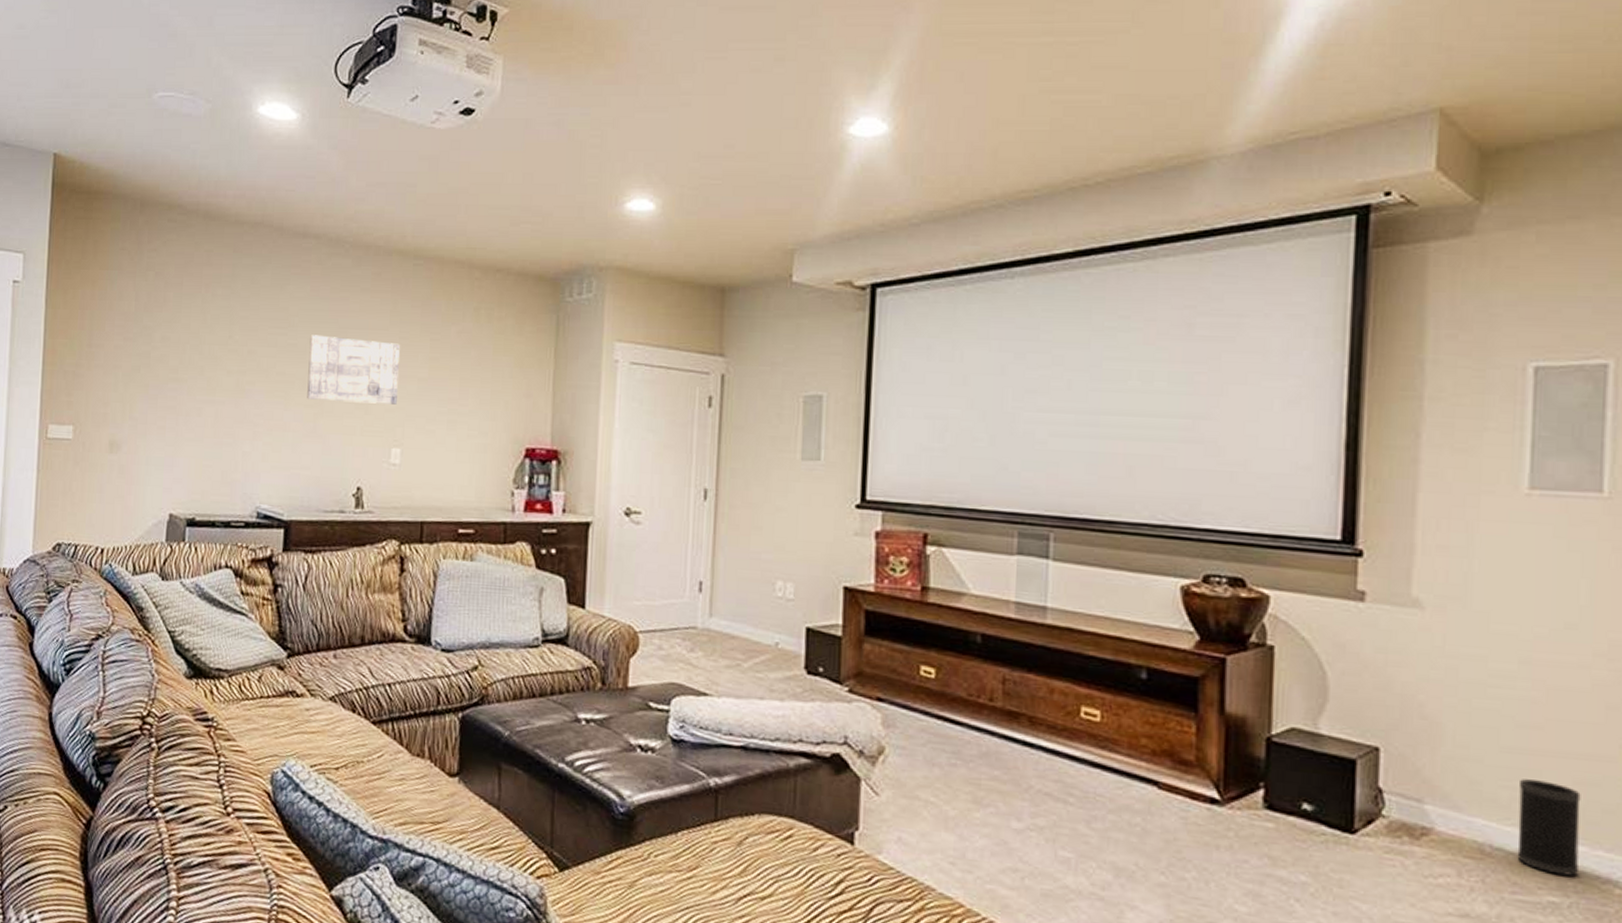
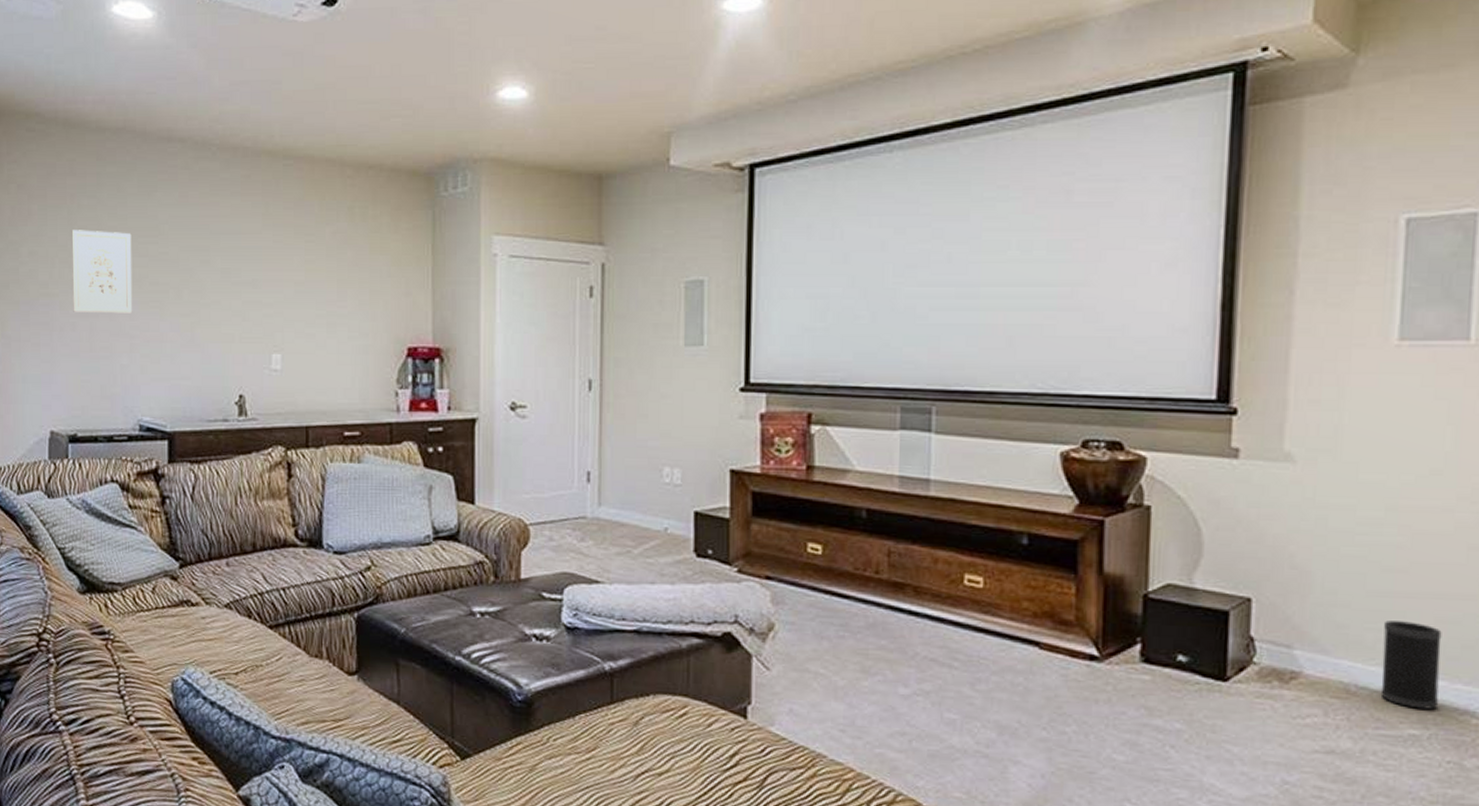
wall art: none [200,318,262,402] -> present [71,230,133,314]
wall art: present [307,335,400,405] -> none [182,242,274,310]

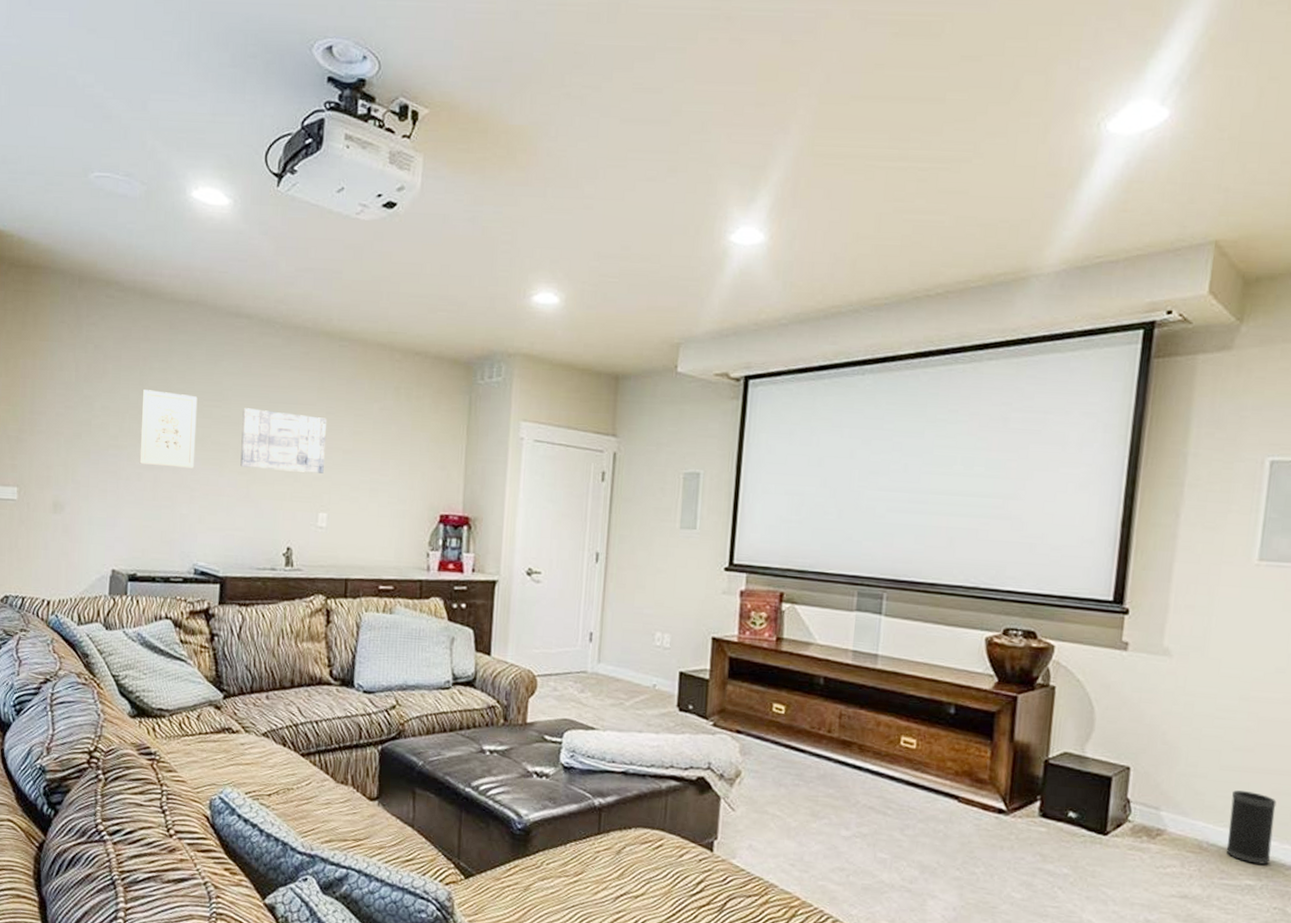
wall art: none [182,242,274,310] -> present [240,408,326,474]

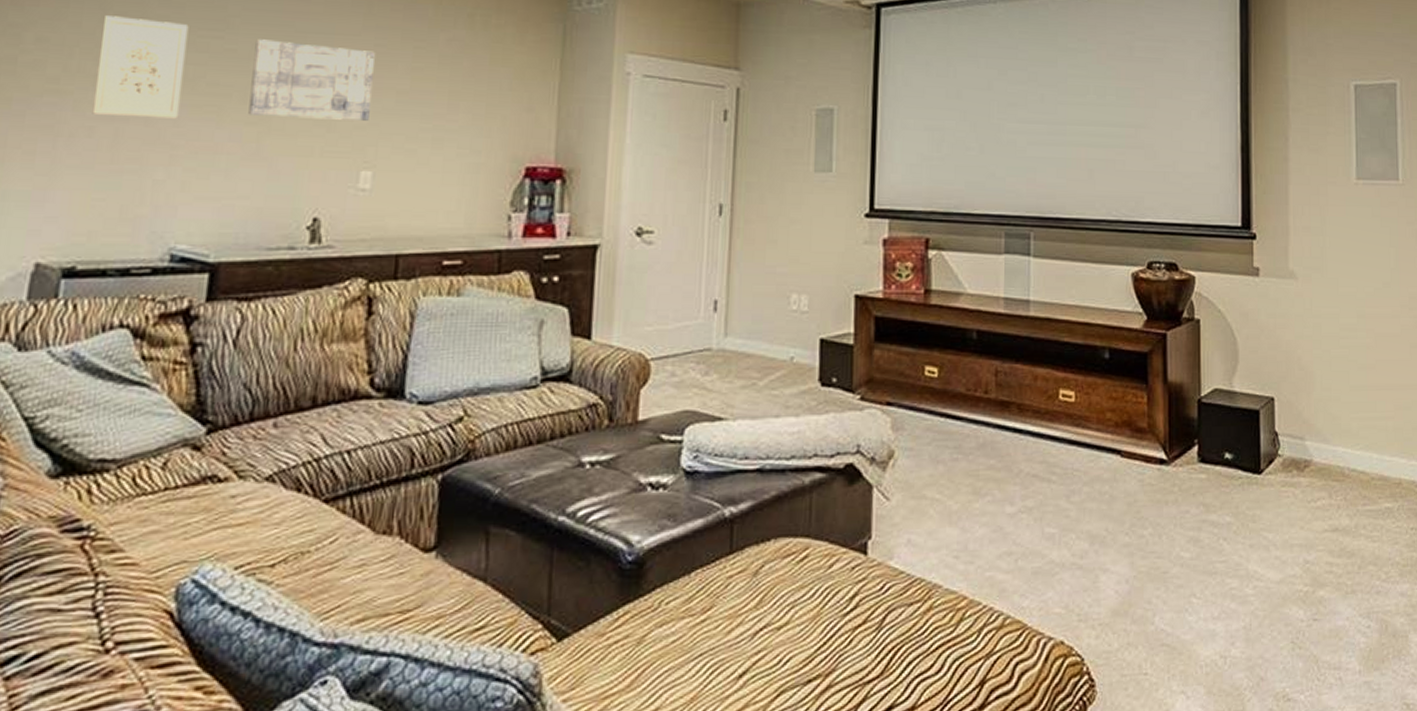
speaker: present [1226,790,1277,865] -> none [1363,410,1402,485]

